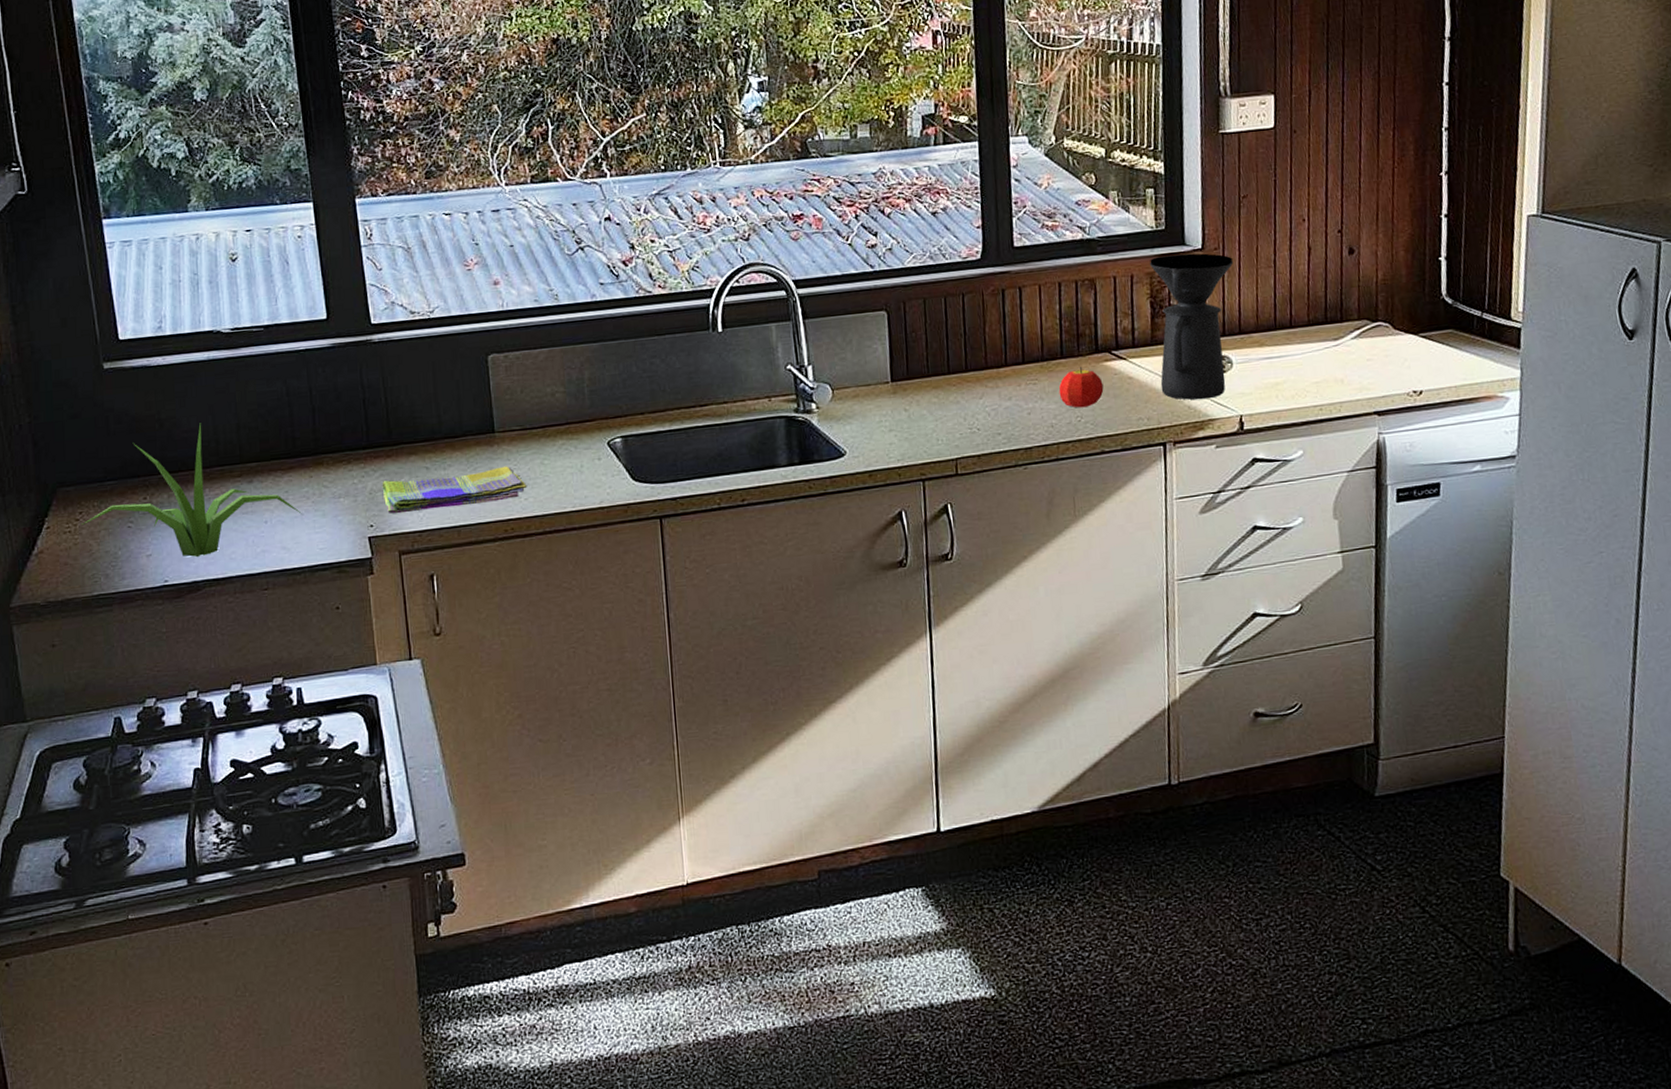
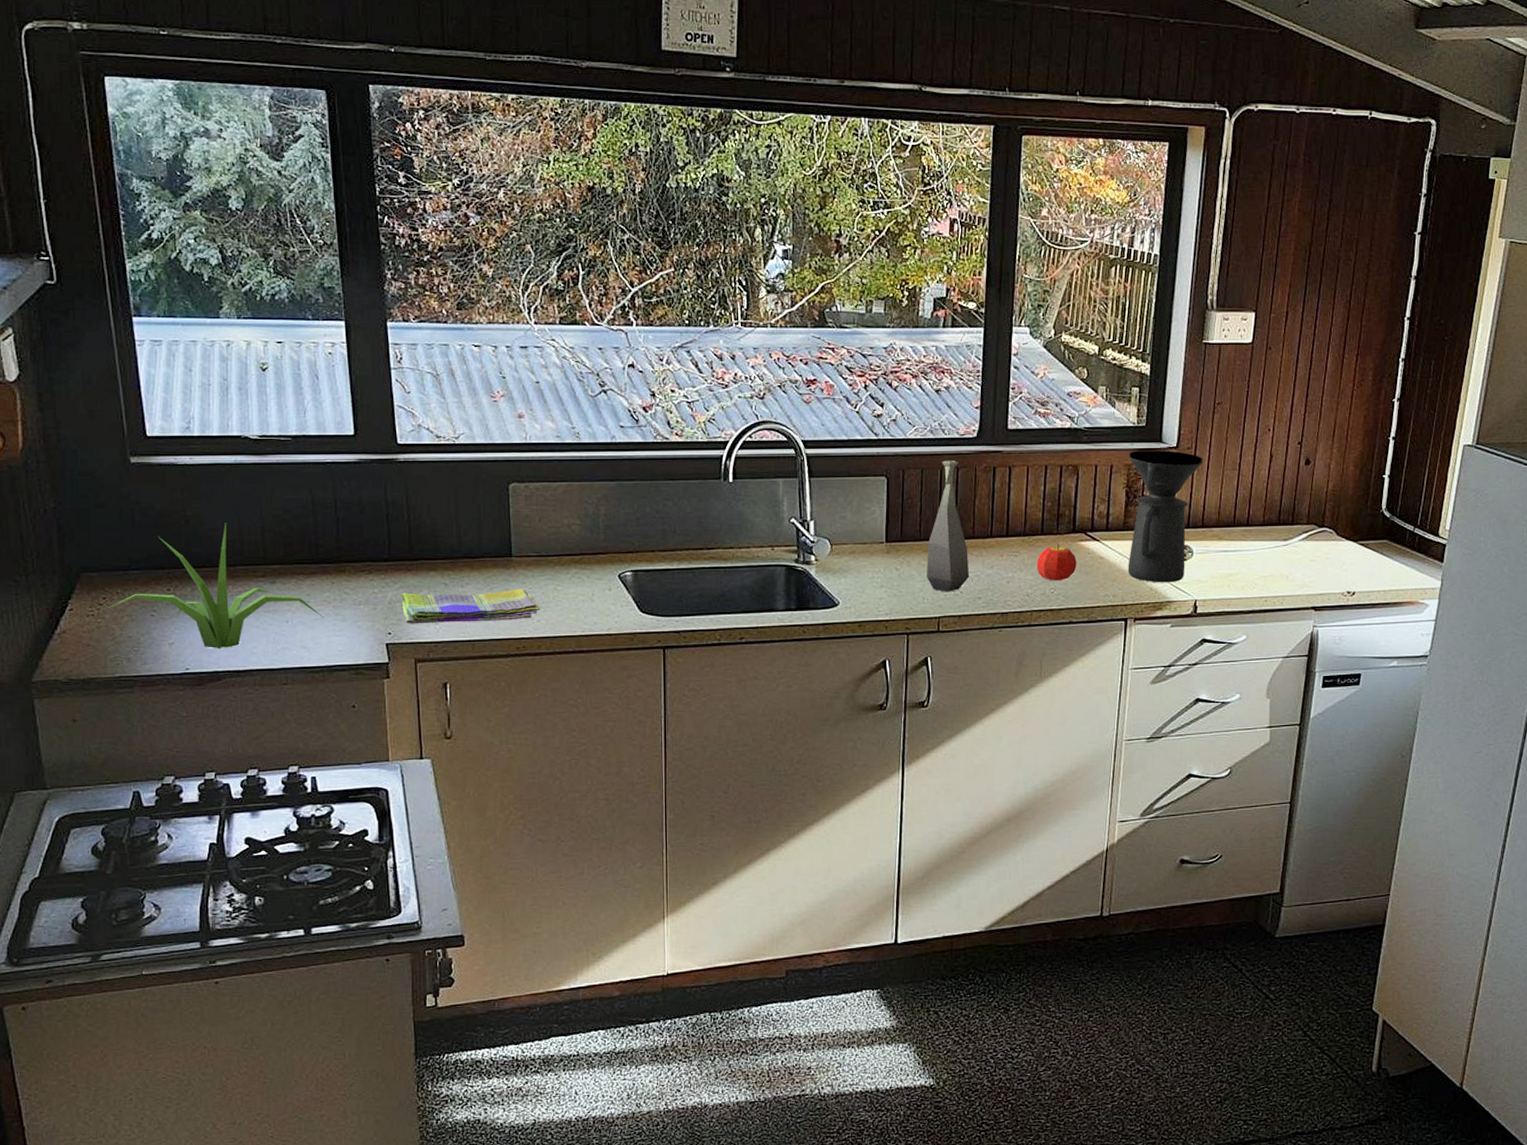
bottle: none [937,286,987,431] -> present [927,459,970,592]

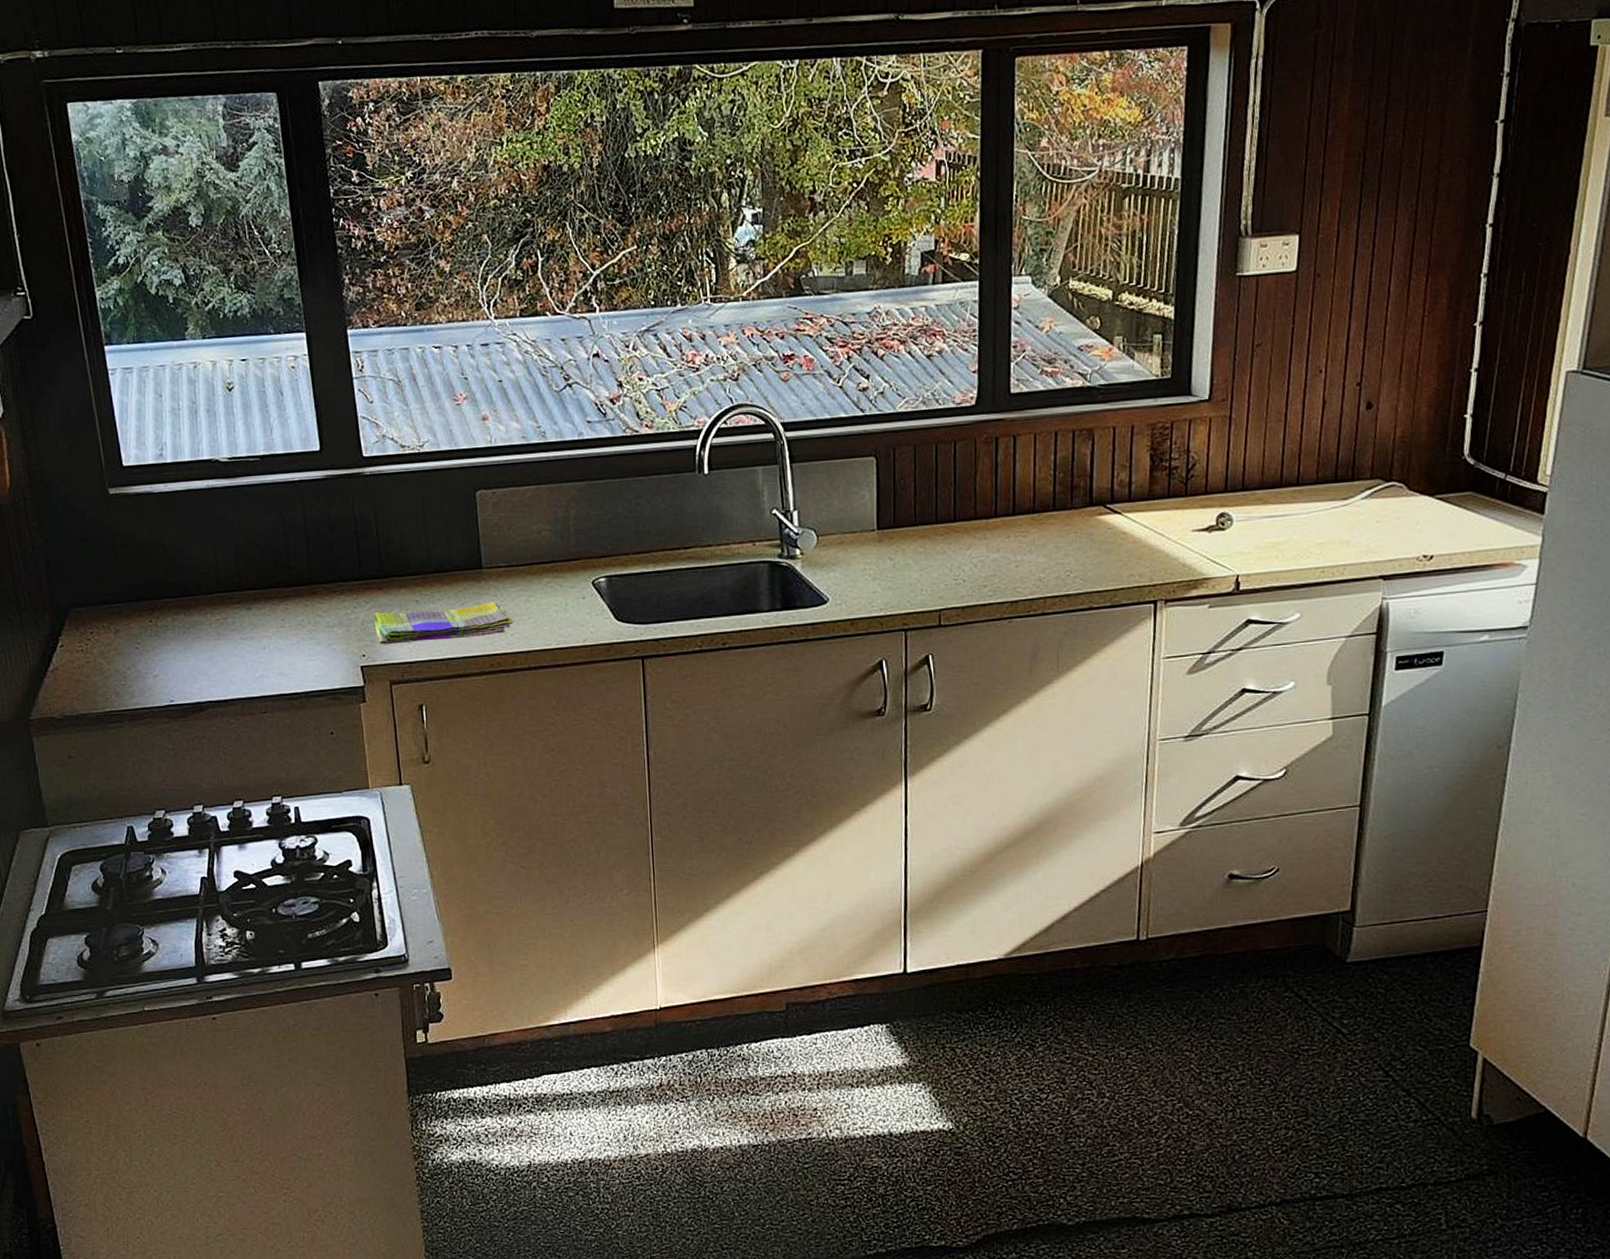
plant: present [105,523,322,649] -> none [93,550,298,680]
bottle: present [927,459,970,592] -> none [924,432,973,582]
fruit: present [1036,544,1077,581] -> none [1049,520,1096,562]
coffee maker: present [1128,449,1203,583] -> none [1151,404,1242,558]

